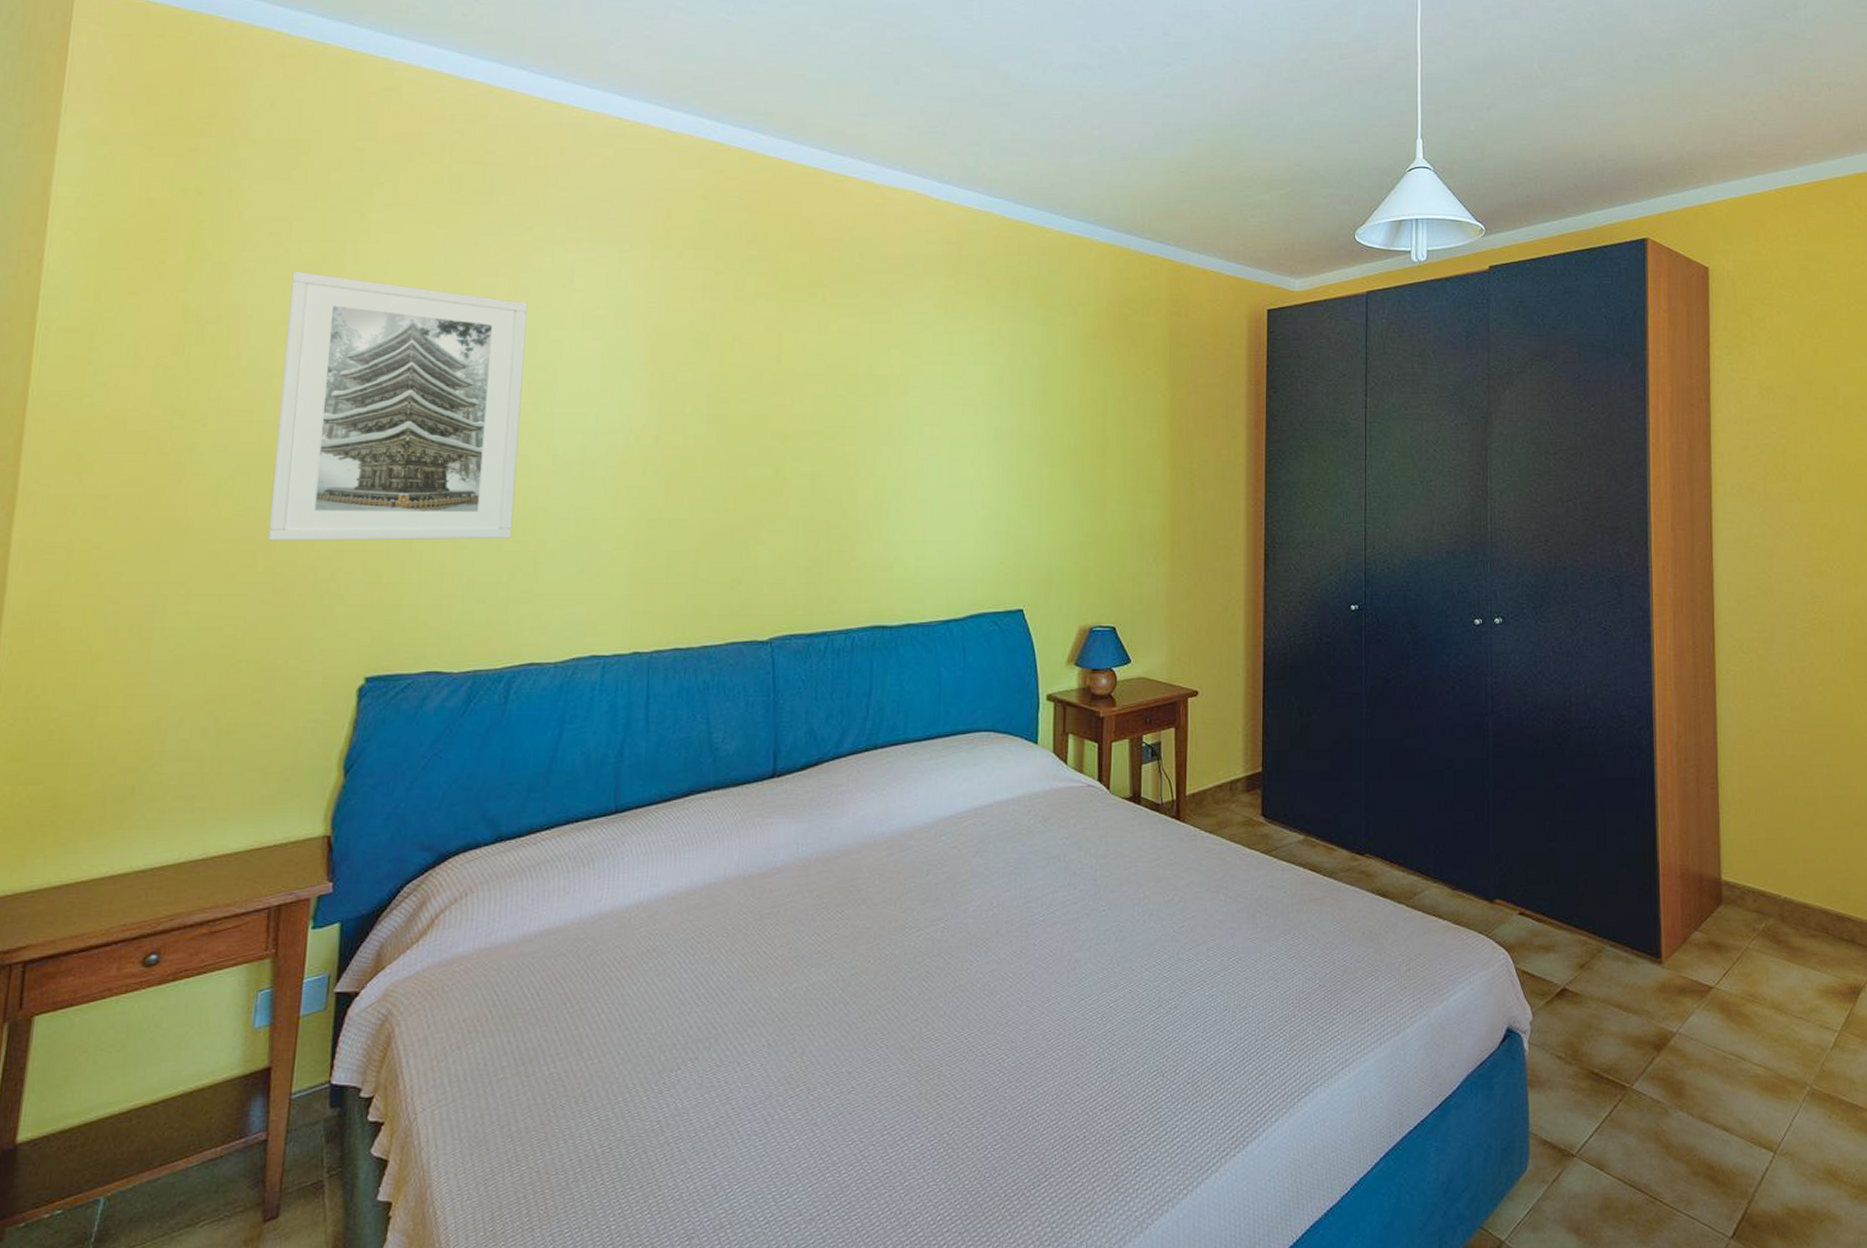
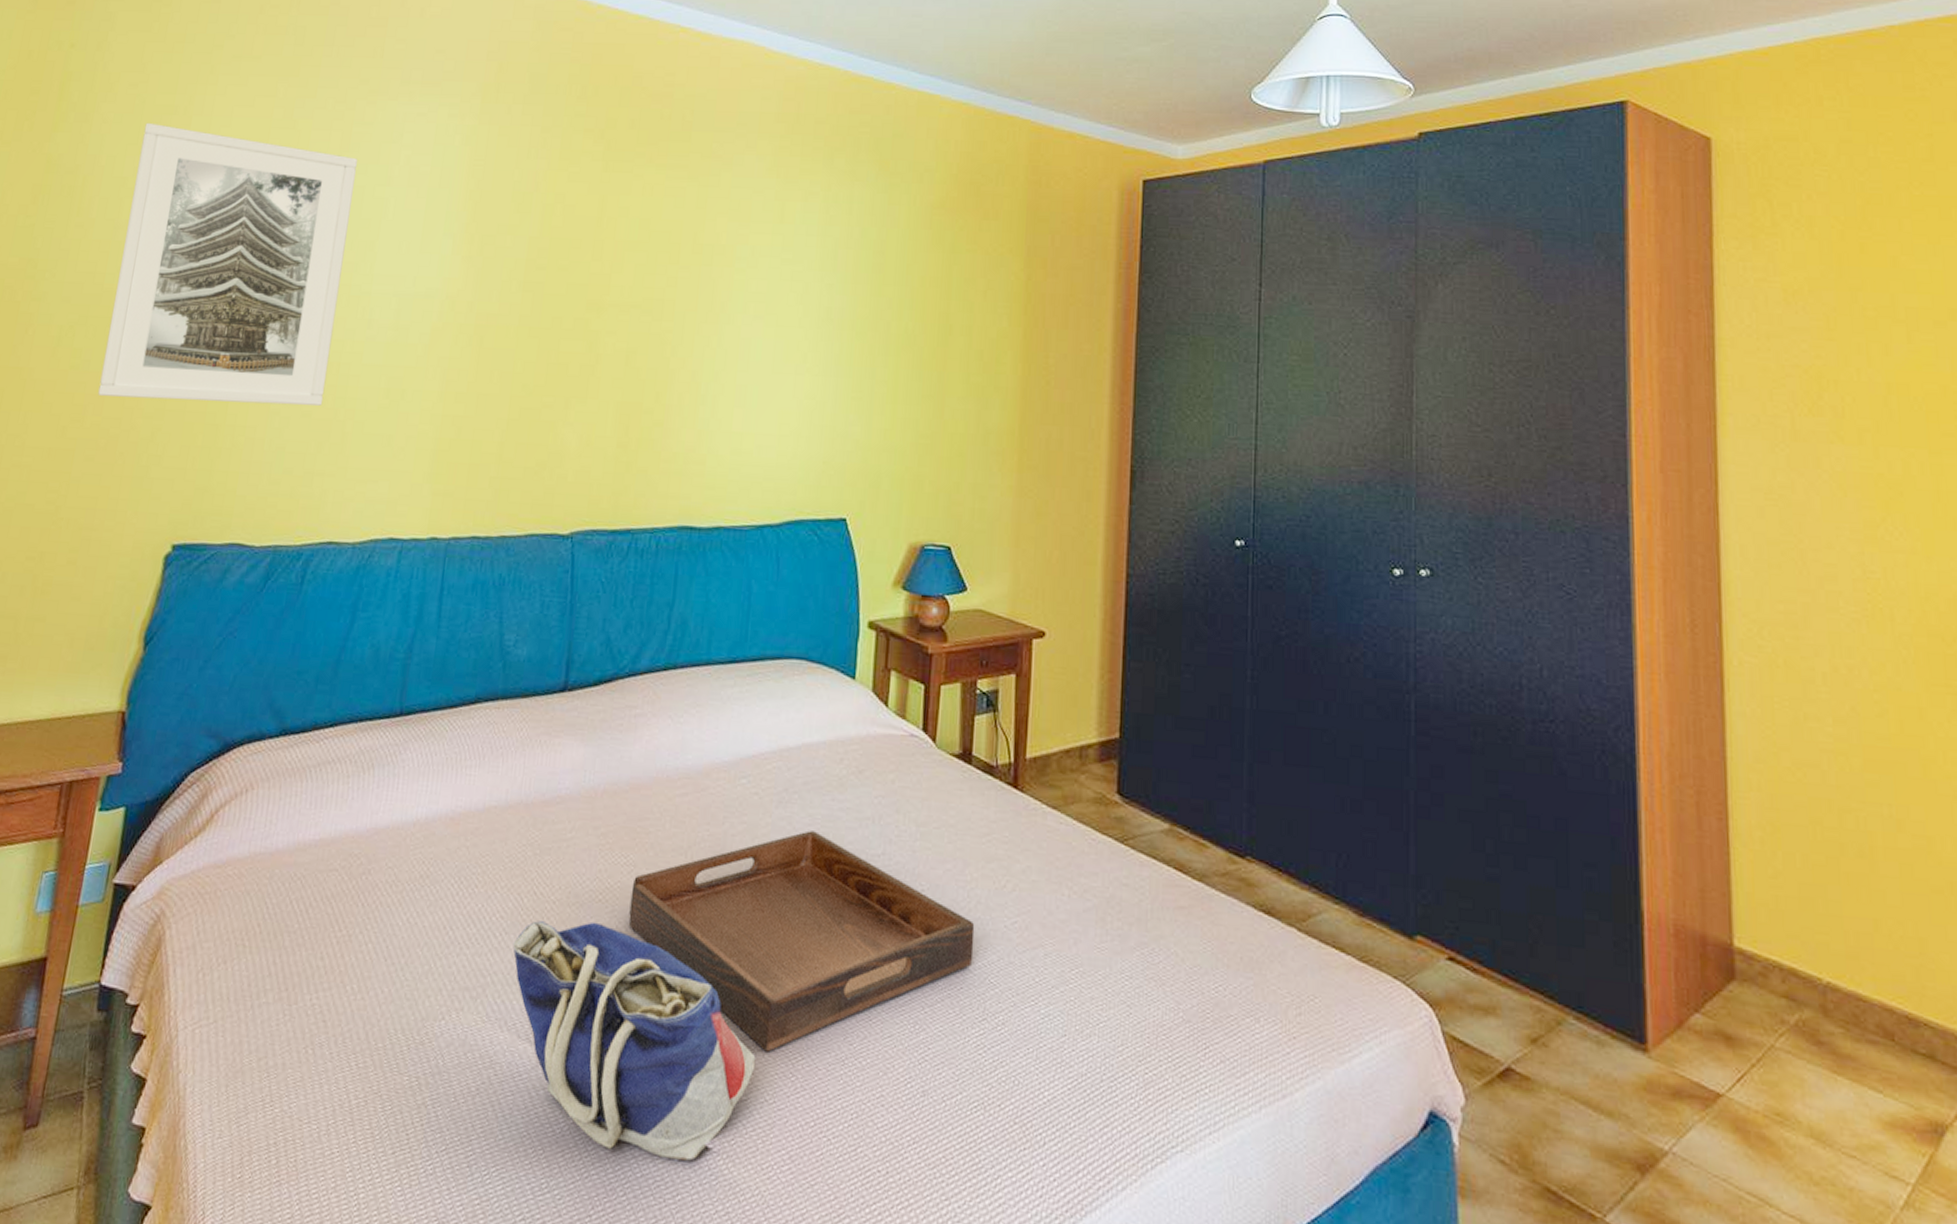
tote bag: none [740,970,968,1154] -> present [512,921,756,1161]
serving tray: none [846,873,1149,1057] -> present [628,830,975,1052]

